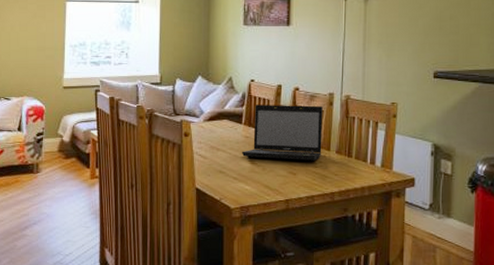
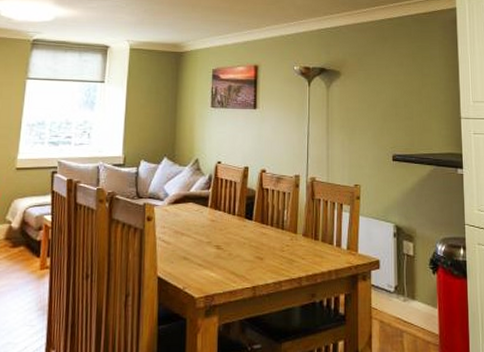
laptop: present [241,105,323,161] -> none [207,187,289,244]

